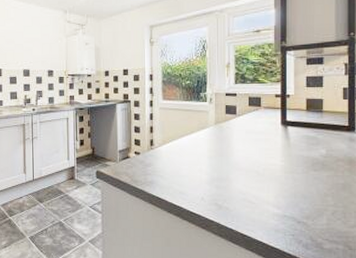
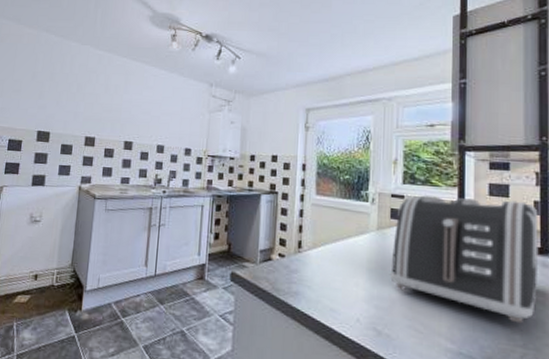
toaster: none [227,89,347,188] -> present [390,195,539,324]

